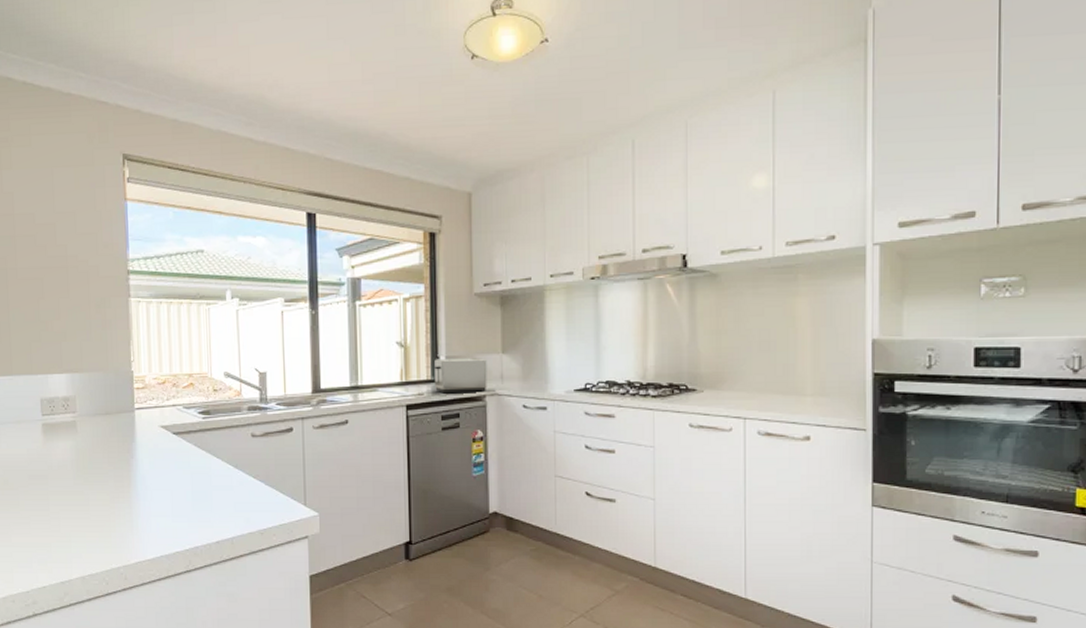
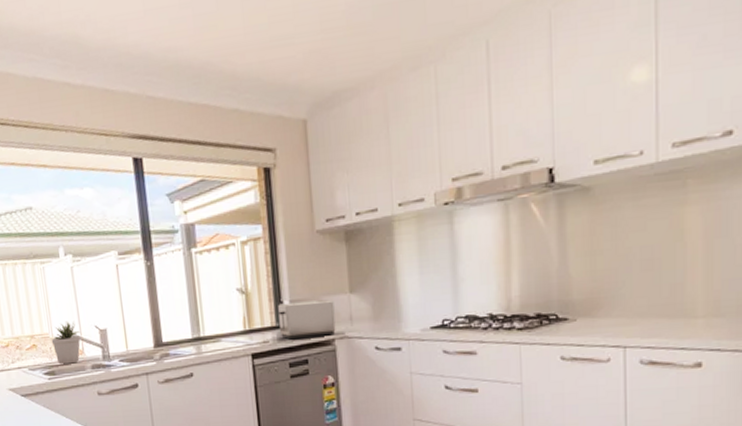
potted plant: none [209,362,240,404] -> present [51,321,81,365]

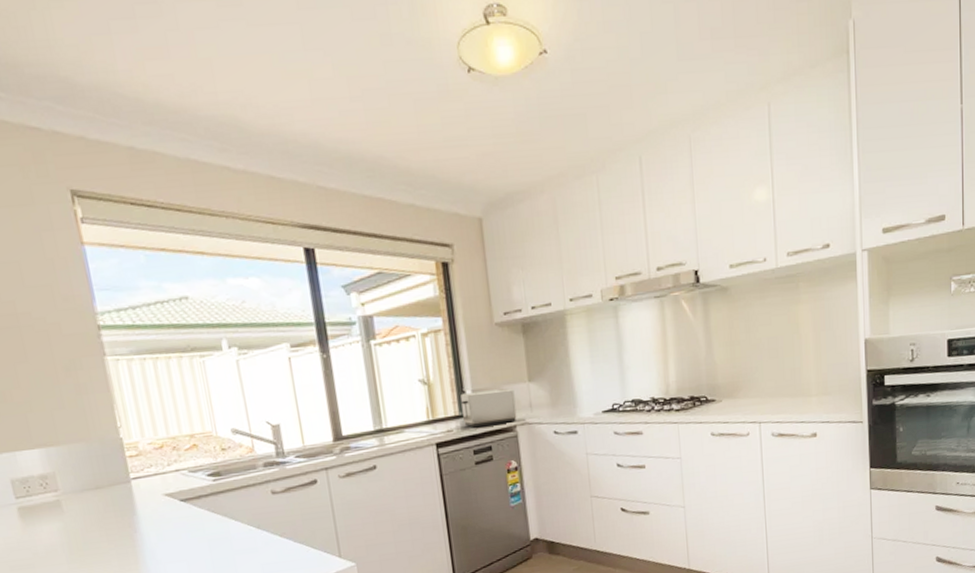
potted plant: present [51,321,81,365] -> none [215,417,251,464]

